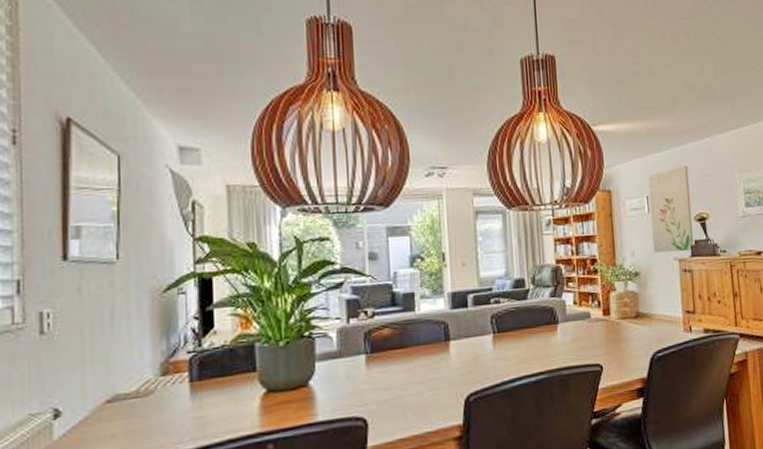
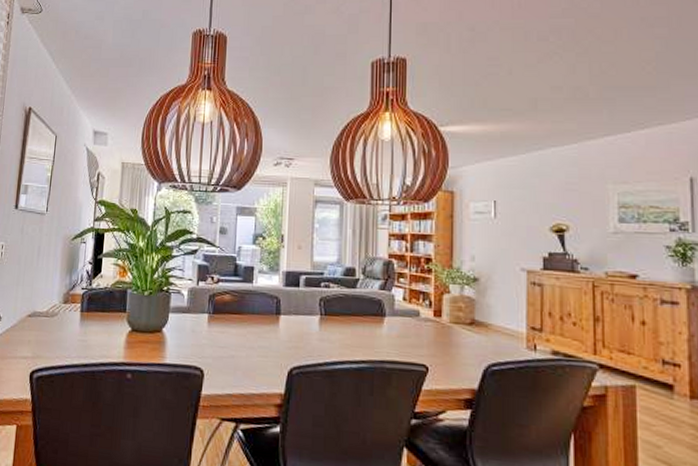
wall art: present [647,165,694,253] -> none [497,171,548,262]

